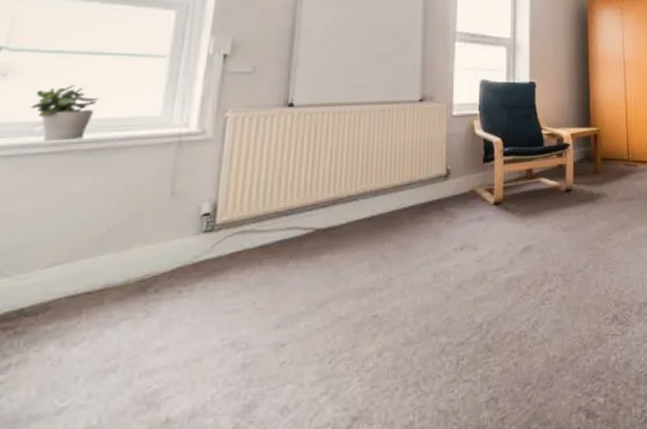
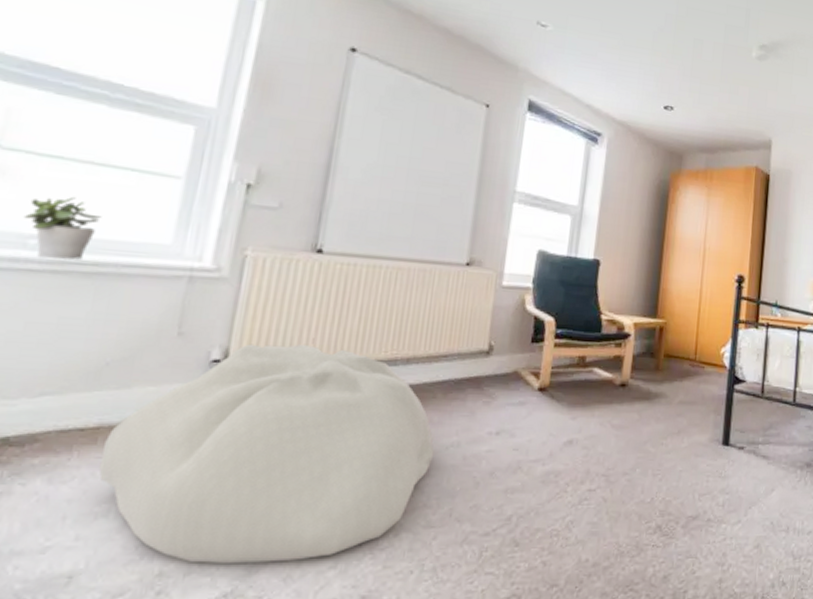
beanbag: none [106,189,407,406] -> present [98,343,434,565]

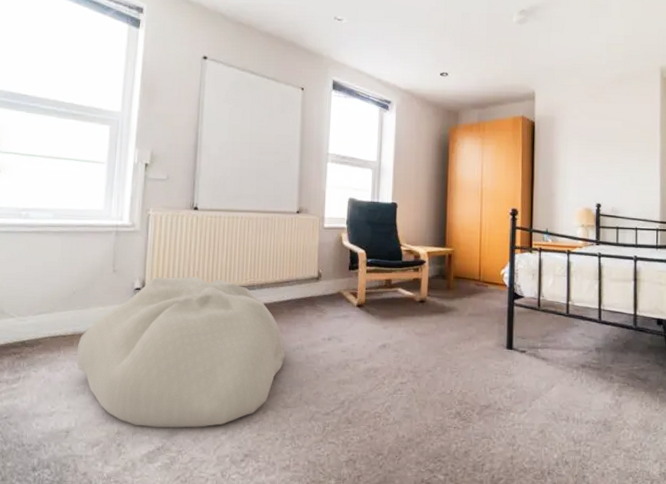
potted plant: present [24,196,102,260] -> none [18,181,61,224]

